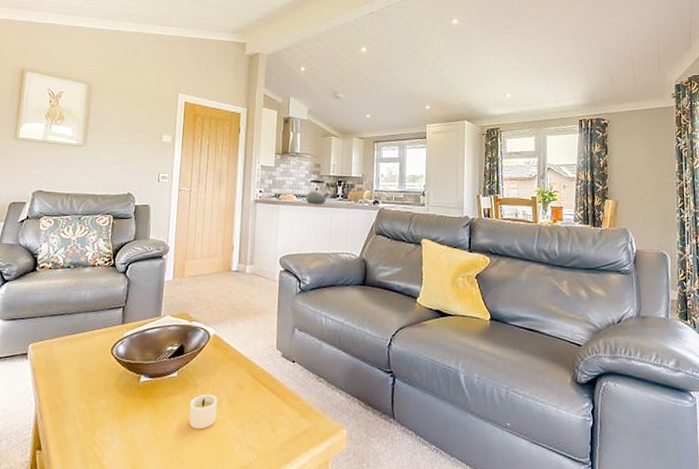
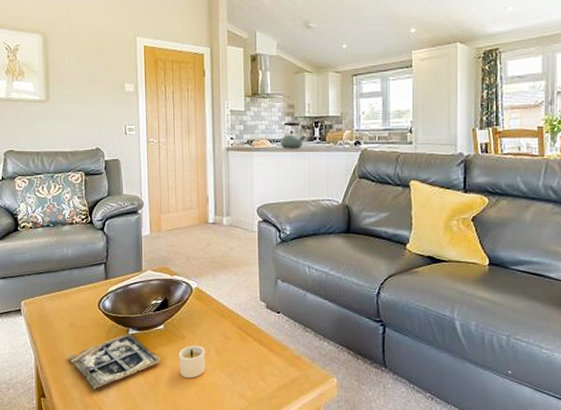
magazine: none [71,381,171,441] -> present [67,333,161,389]

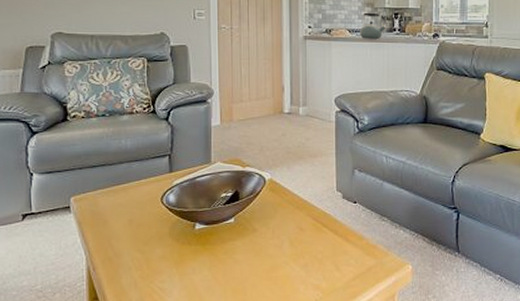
magazine: present [67,333,161,389] -> none [125,228,230,289]
candle: present [178,345,206,379] -> none [249,238,279,272]

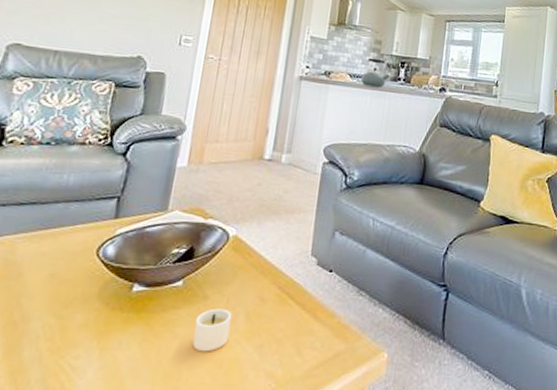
candle: none [249,238,279,272] -> present [192,308,232,352]

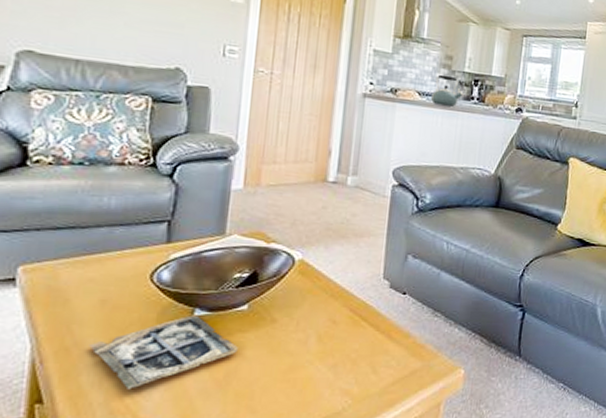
magazine: none [34,290,170,366] -> present [89,315,238,390]
candle: present [192,308,232,352] -> none [263,331,303,373]

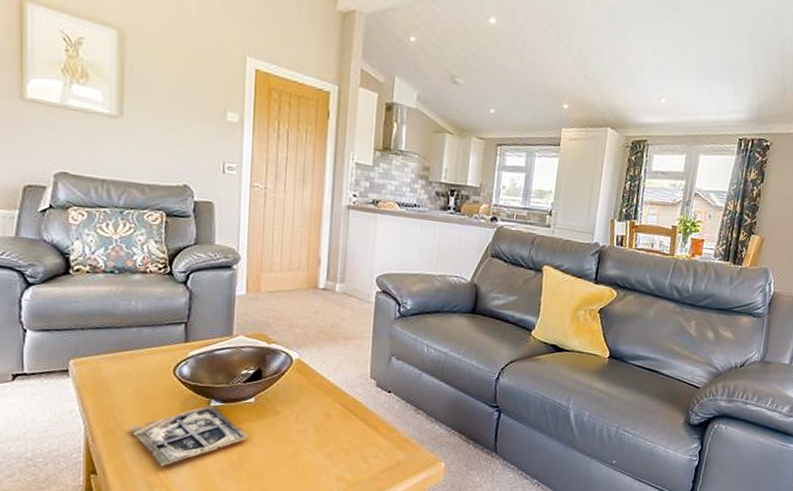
kettle: present [431,74,464,107] -> none [410,185,441,217]

